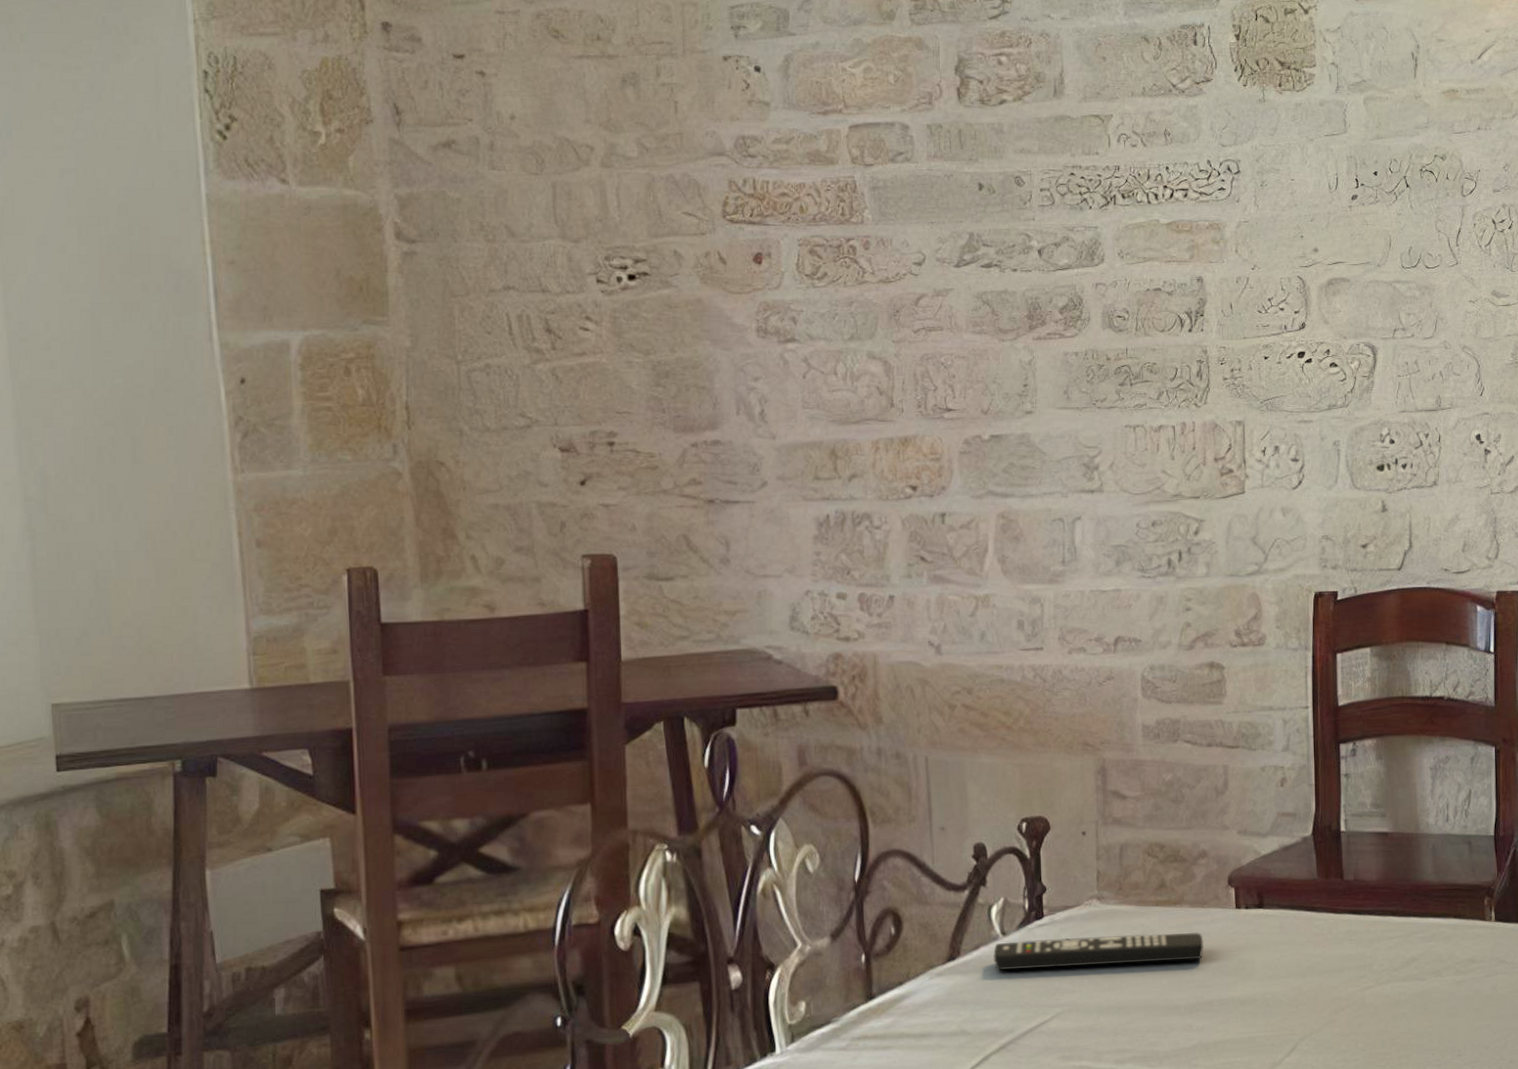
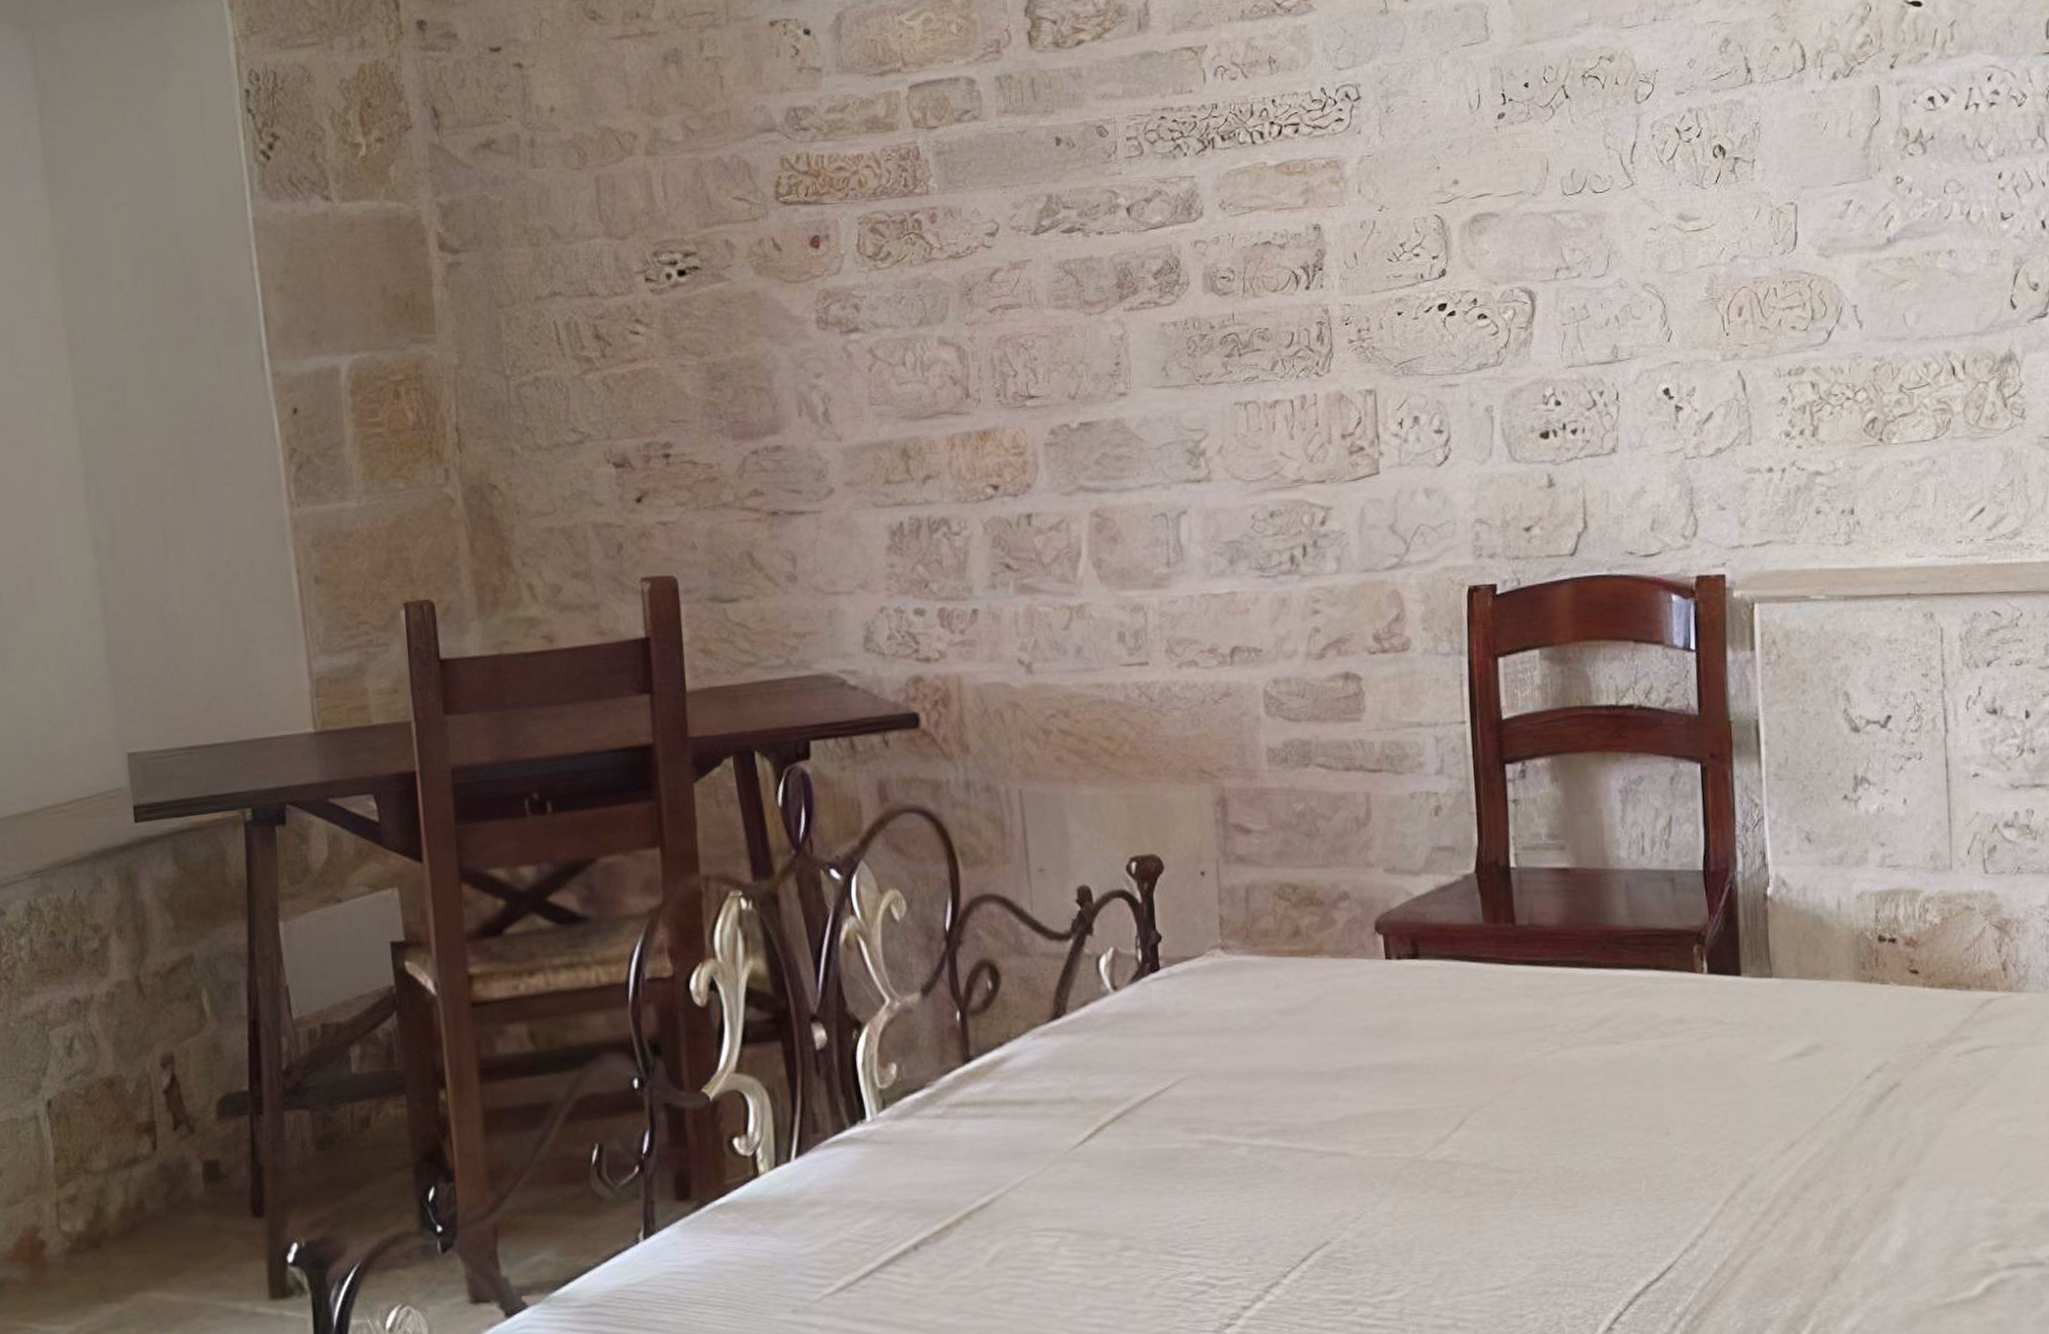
remote control: present [993,932,1204,970] -> none [1103,986,1349,1030]

